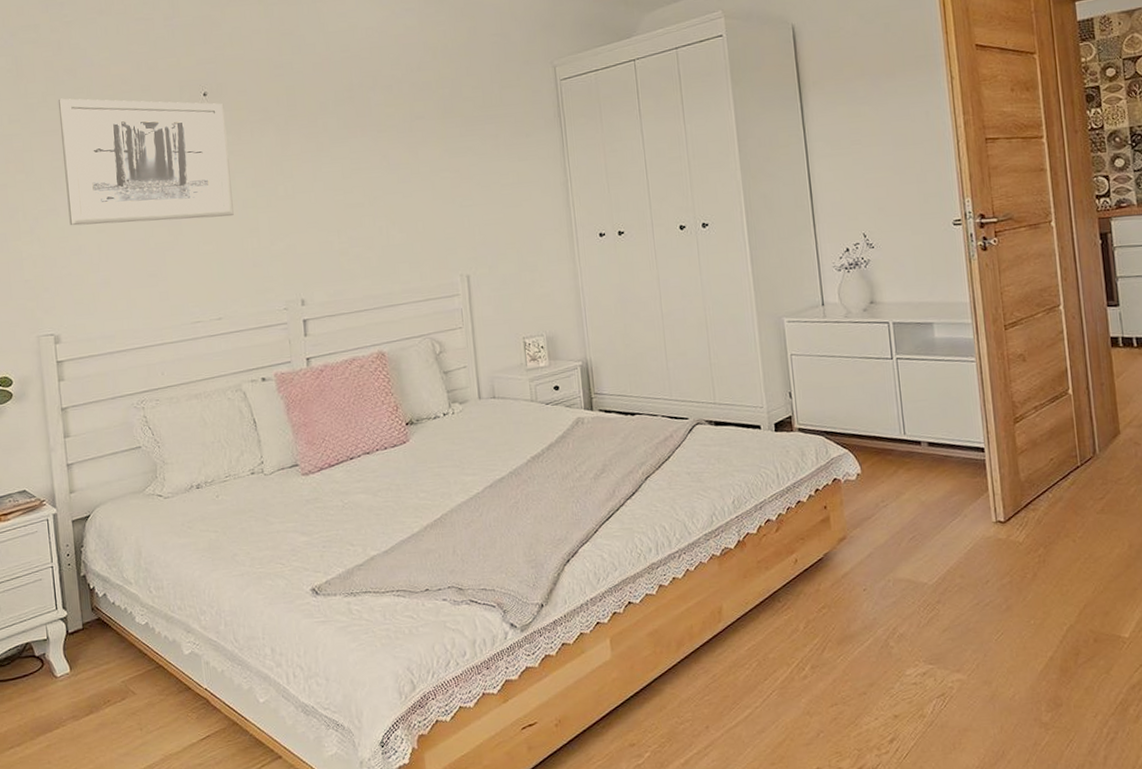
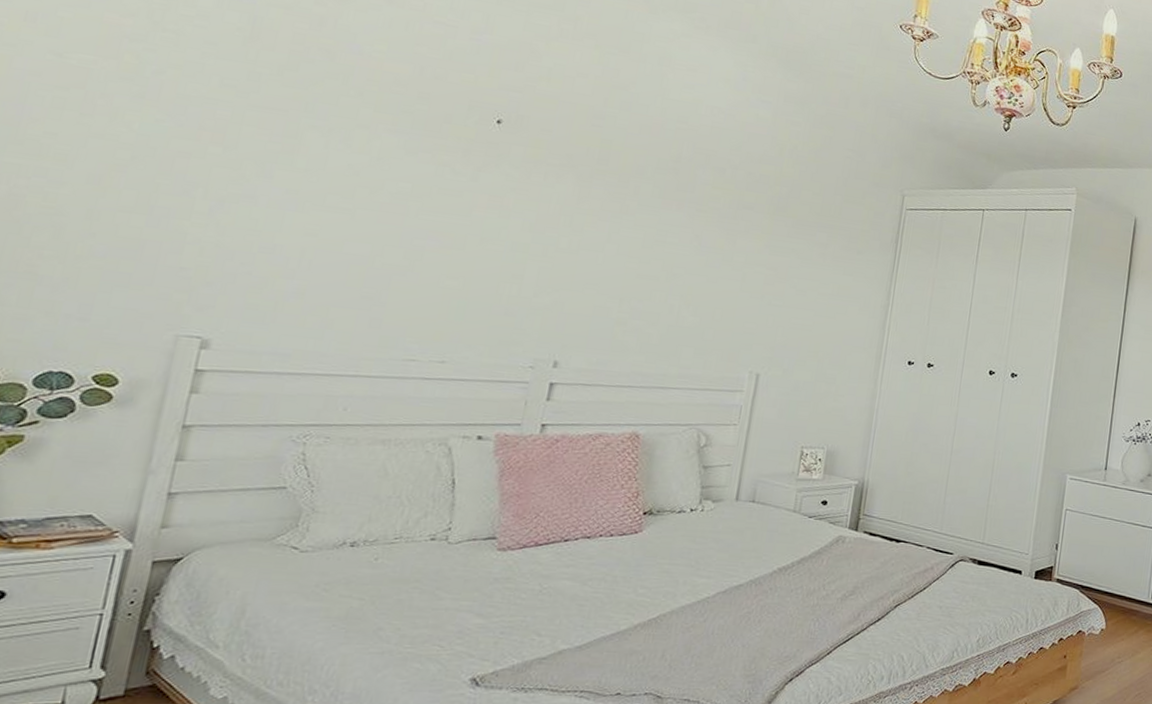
wall art: present [58,98,234,226] -> none [268,77,520,256]

